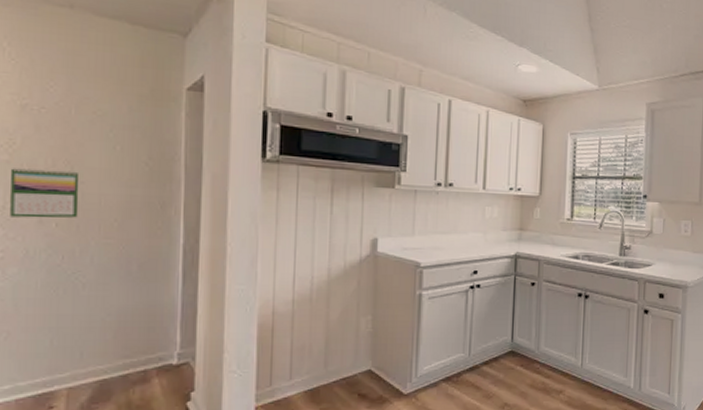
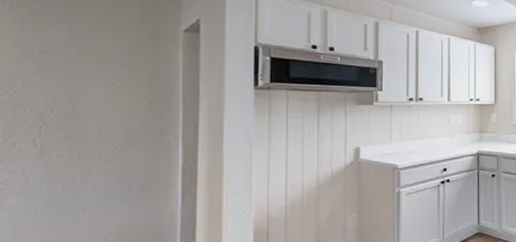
calendar: present [9,168,80,219] -> none [9,106,81,152]

